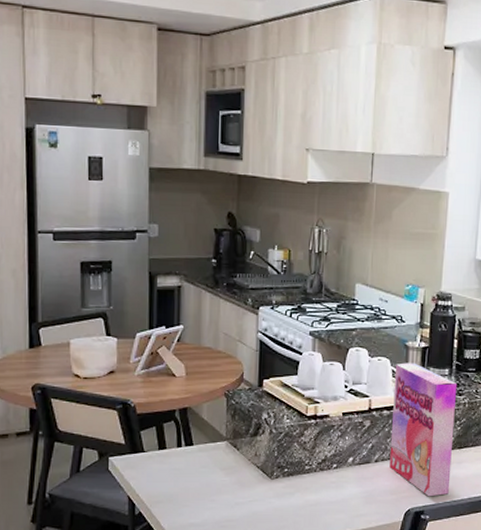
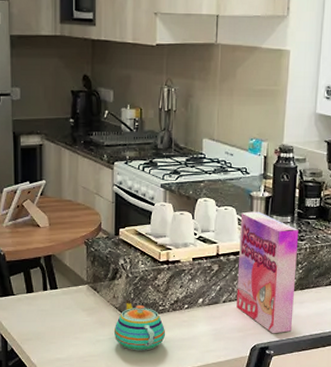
teapot: none [254,458,312,515] -> present [113,300,166,351]

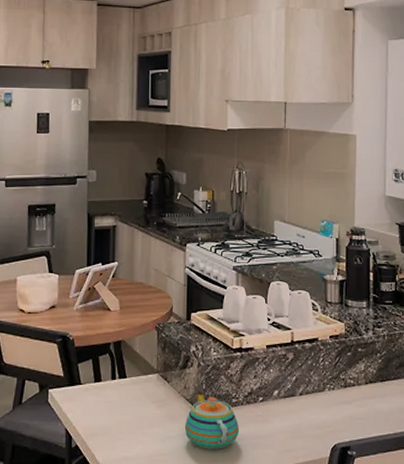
cereal box: present [236,211,299,334] -> none [314,295,376,432]

